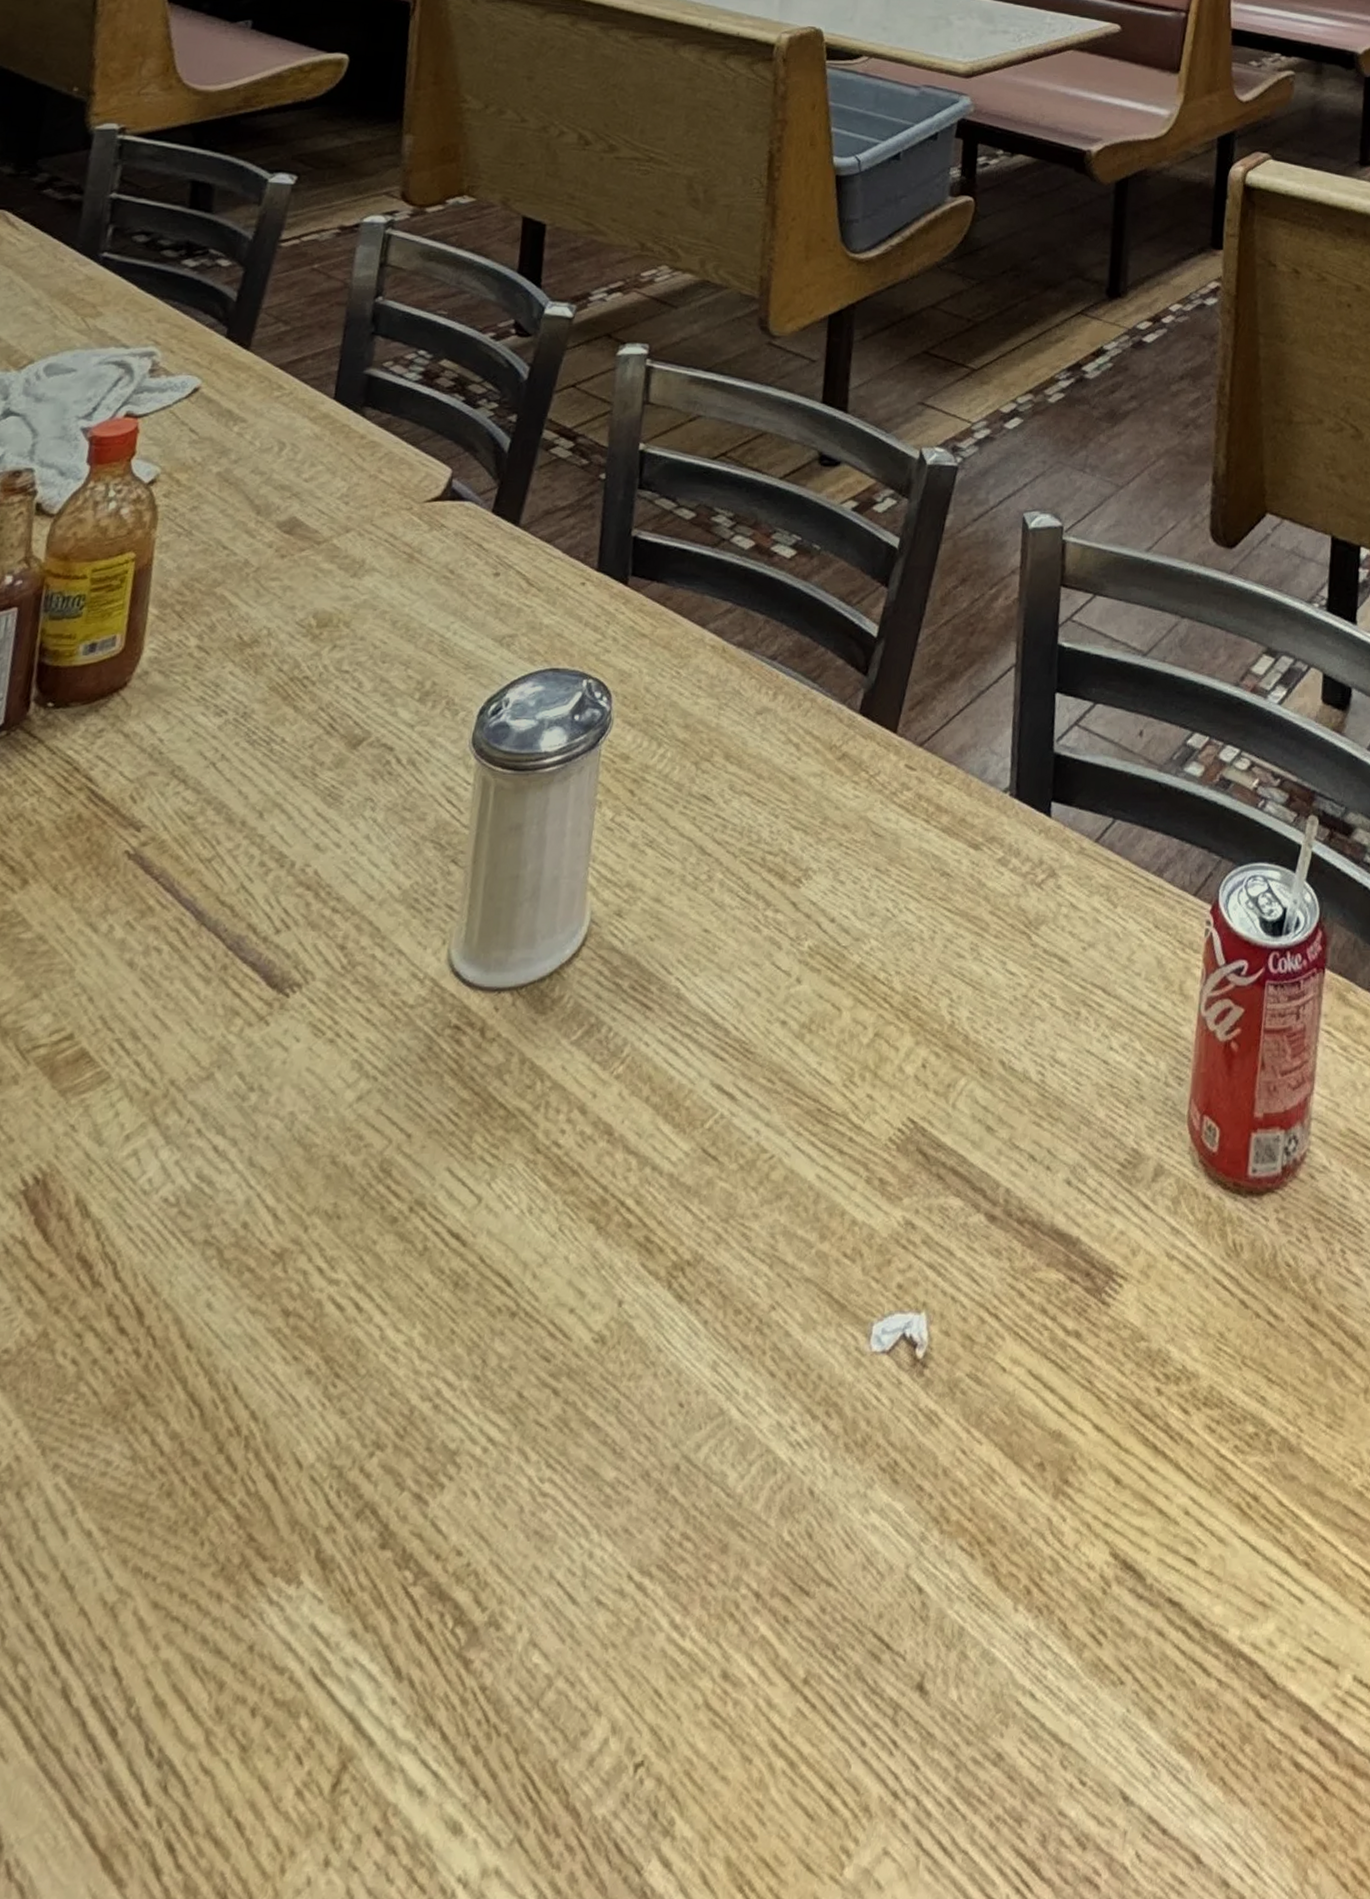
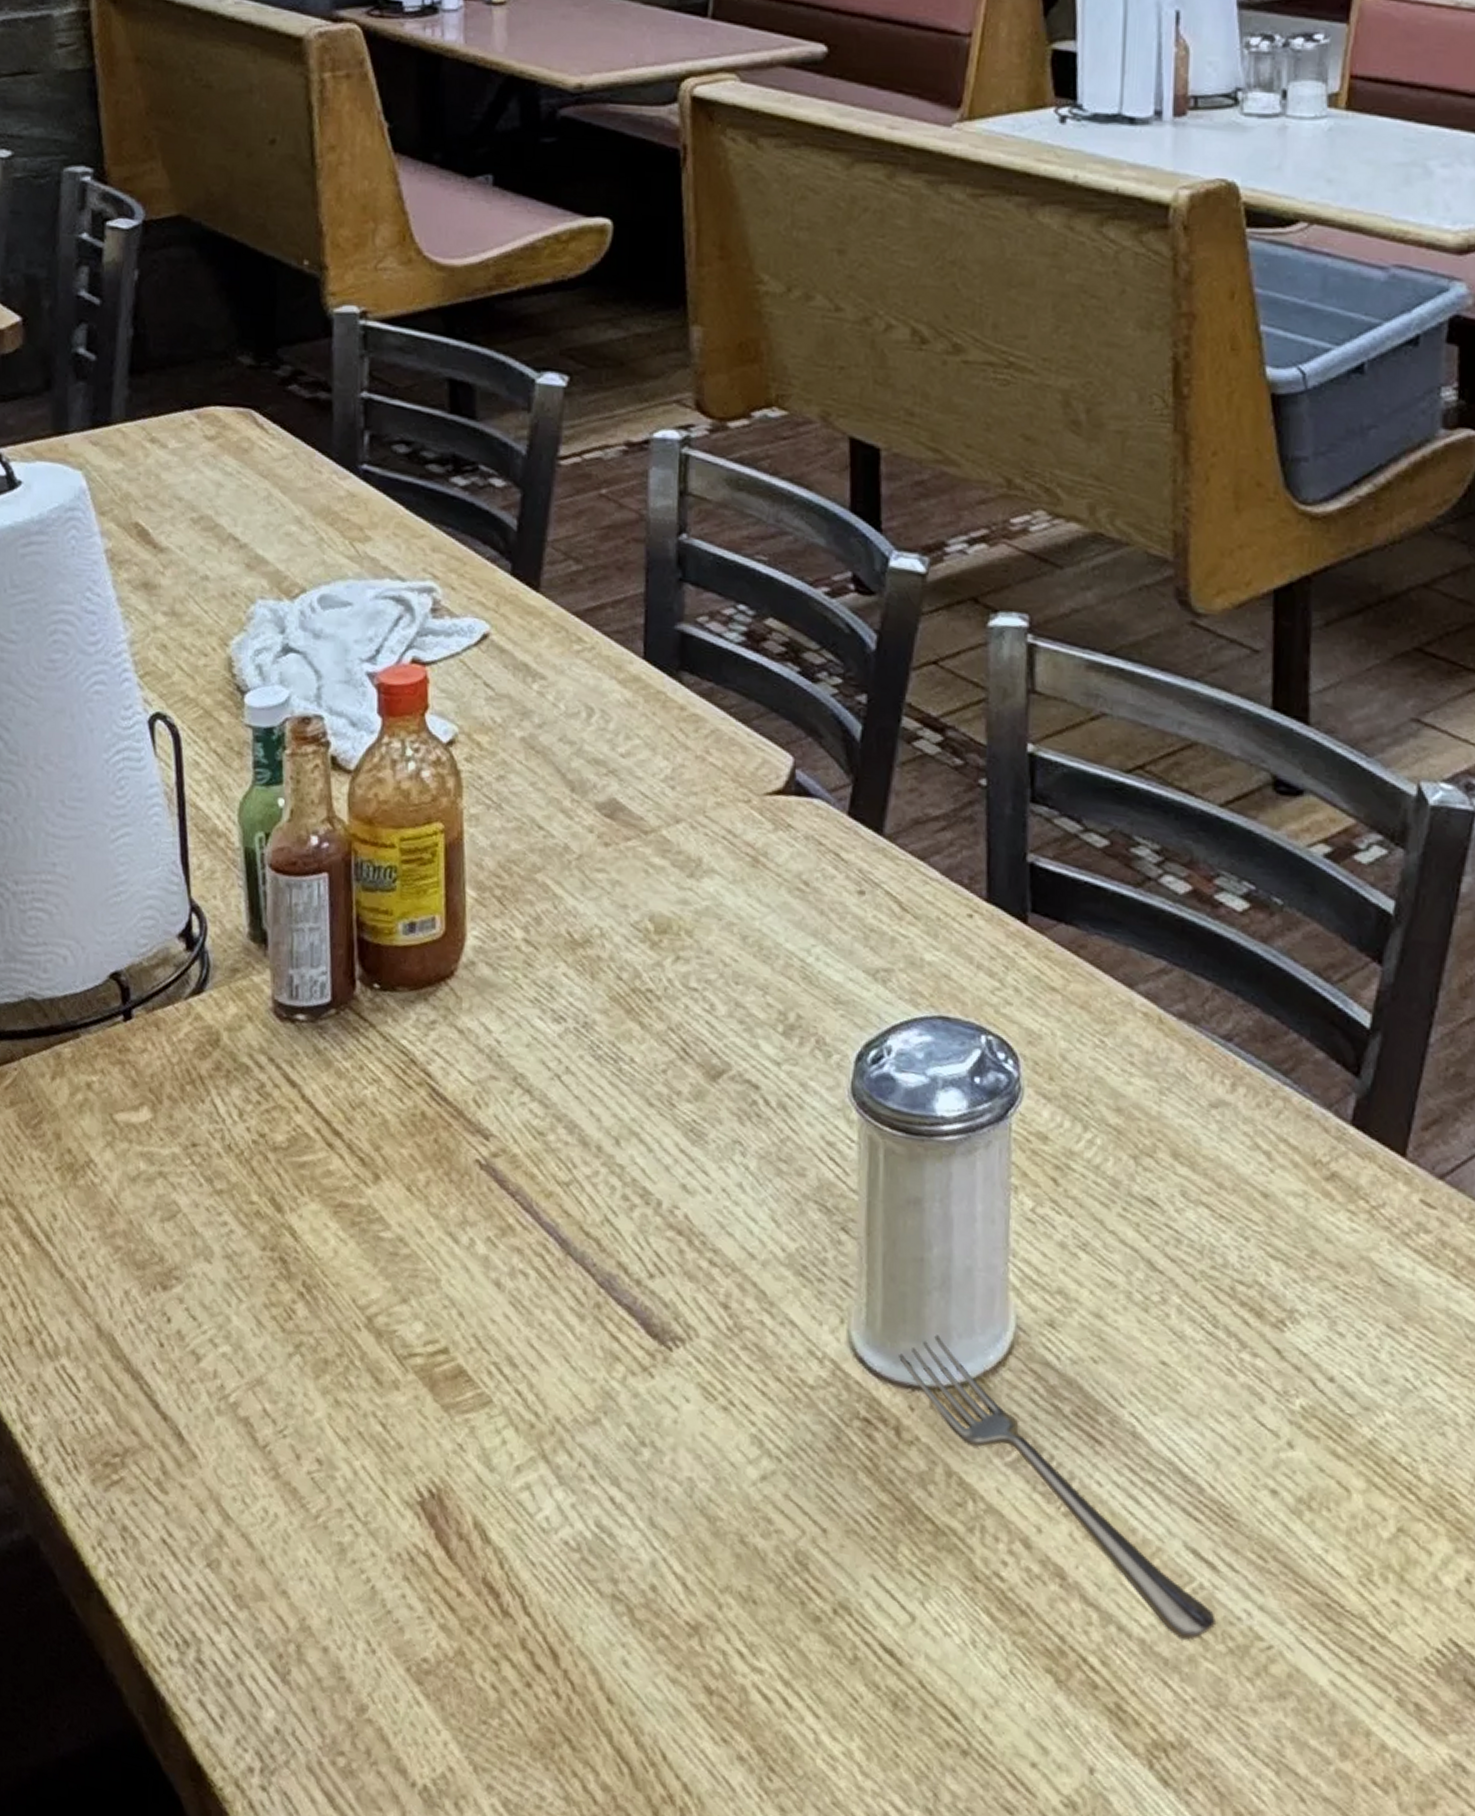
fork: none [490,940,731,1166] -> present [899,1335,1216,1640]

